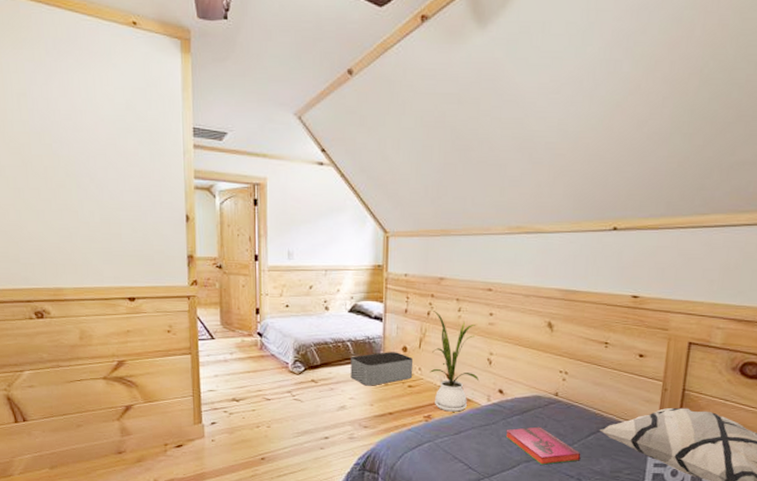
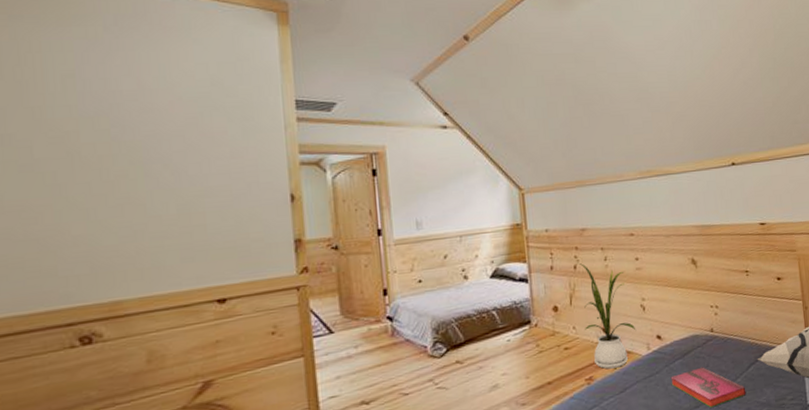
storage bin: present [350,352,414,386] -> none [498,313,568,357]

